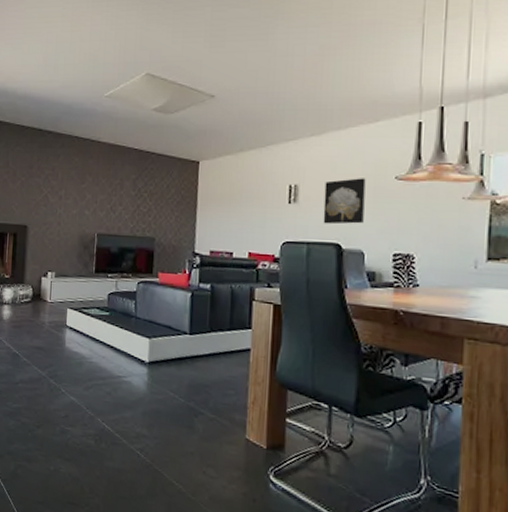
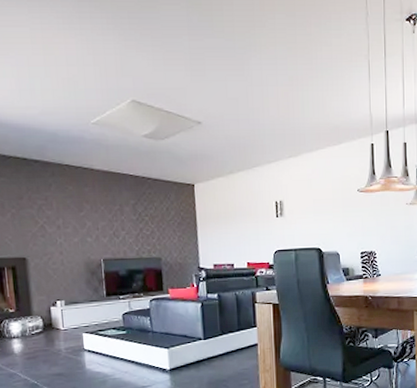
wall art: present [323,178,366,225] -> none [304,192,337,233]

